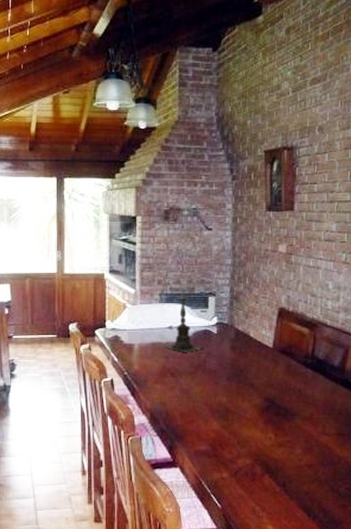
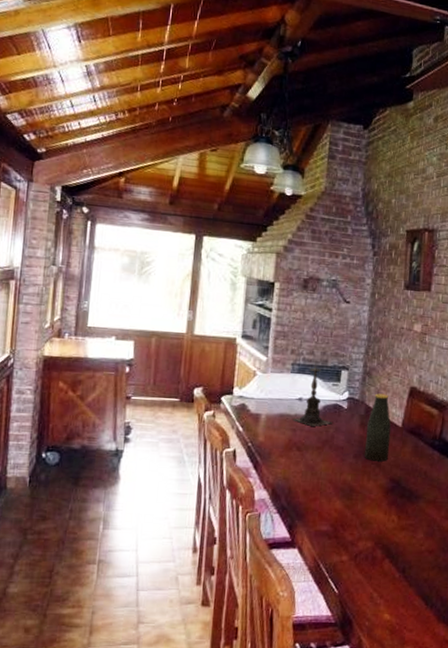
bottle: none [238,317,262,382] -> present [365,393,392,462]

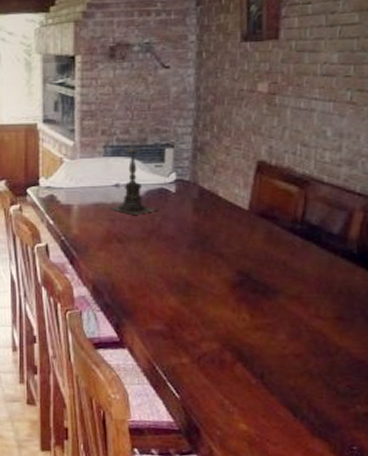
bottle: present [365,393,392,462] -> none [202,172,235,252]

